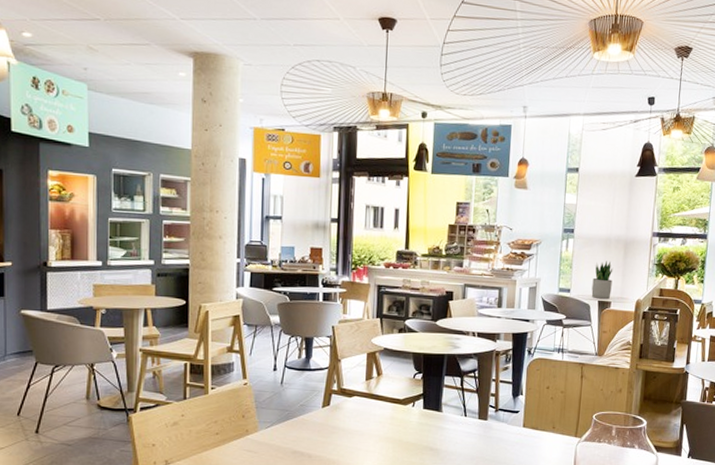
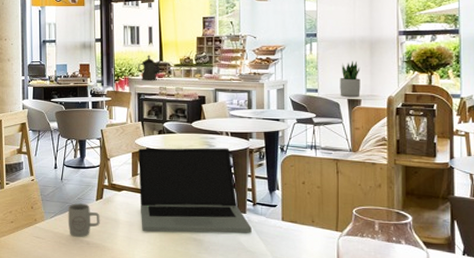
mug: none [286,411,326,450] -> present [68,203,100,238]
laptop: none [373,348,492,442] -> present [138,147,252,233]
coffee pot: none [379,241,406,273] -> present [137,55,160,81]

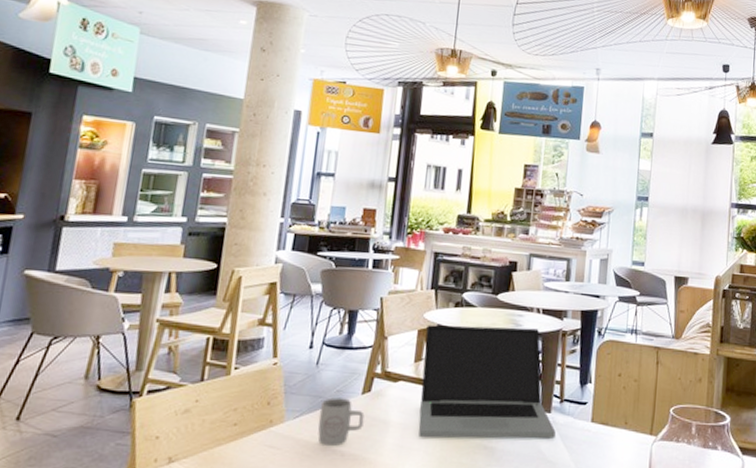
coffee pot: present [137,55,160,81] -> none [438,204,468,239]
planter: present [340,61,361,98] -> none [667,232,690,276]

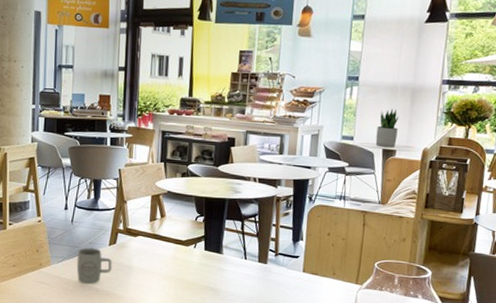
laptop: present [418,325,556,439] -> none [156,191,271,284]
planter: none [667,232,690,276] -> present [375,109,399,148]

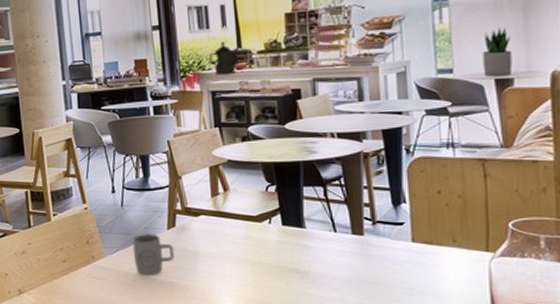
coffee pot: none [163,89,190,119] -> present [208,41,239,76]

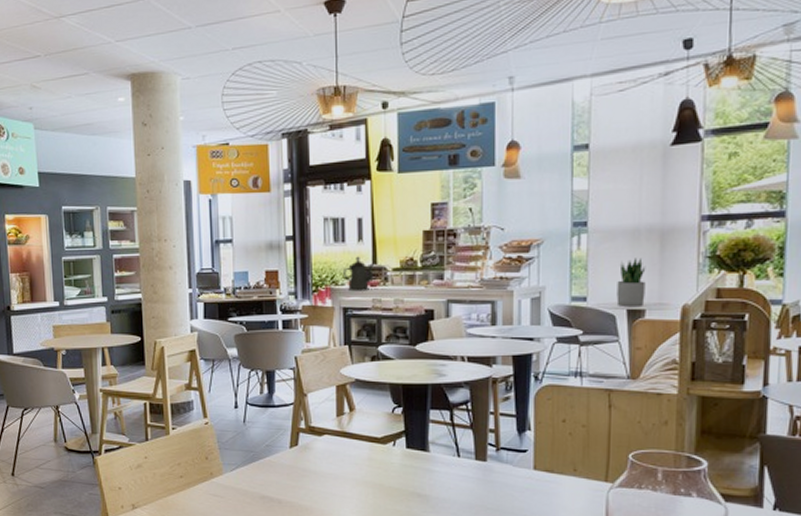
mug: present [132,234,175,276] -> none [253,452,295,495]

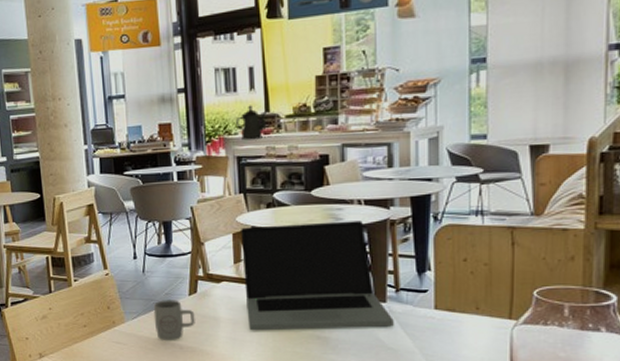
mug: none [253,452,295,495] -> present [153,300,195,341]
laptop: none [345,377,494,487] -> present [241,221,394,331]
planter: present [616,258,646,308] -> none [518,92,550,143]

